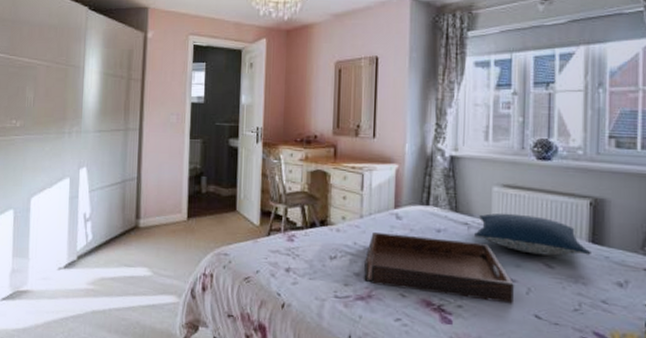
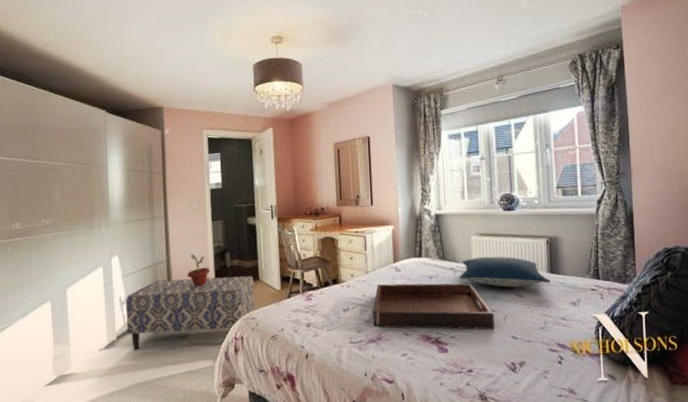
bench: none [88,199,230,274] -> present [125,275,255,350]
potted plant: none [158,173,182,212] -> present [187,253,209,287]

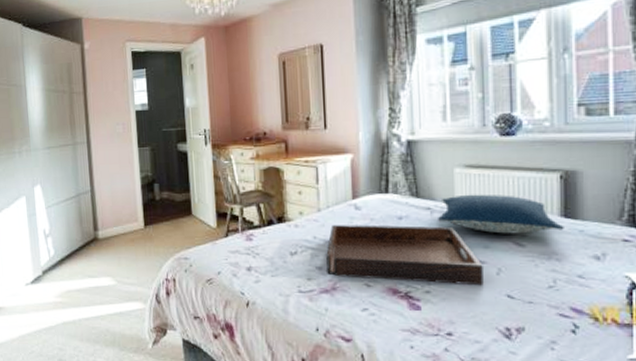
bench: present [125,275,255,350] -> none [49,209,188,287]
potted plant: present [187,253,209,287] -> none [113,184,137,221]

